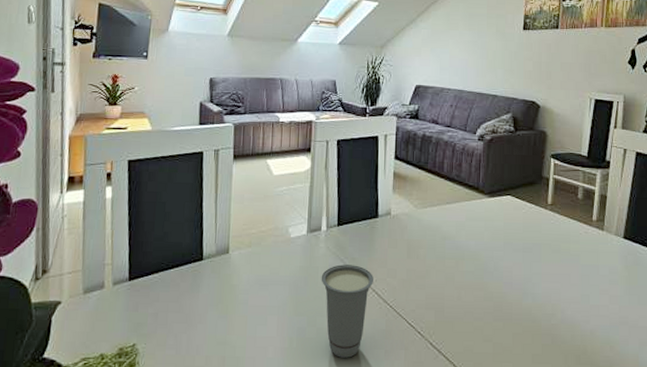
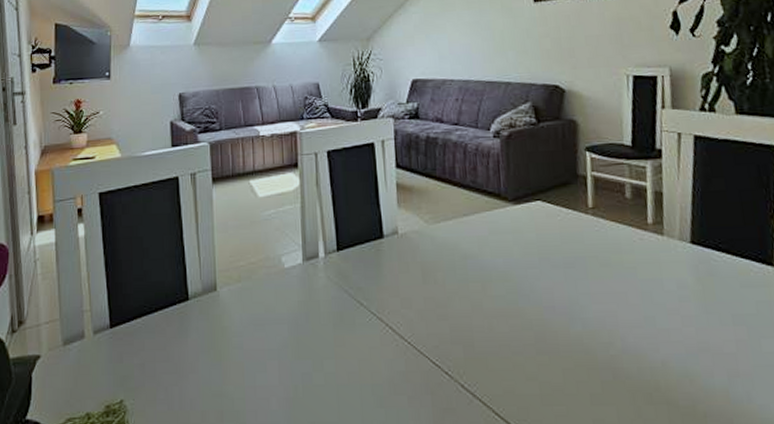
cup: present [321,264,373,358] -> none [323,296,385,407]

